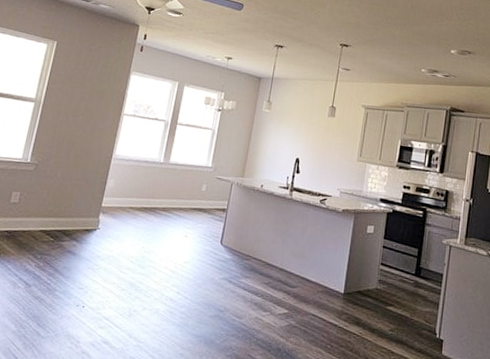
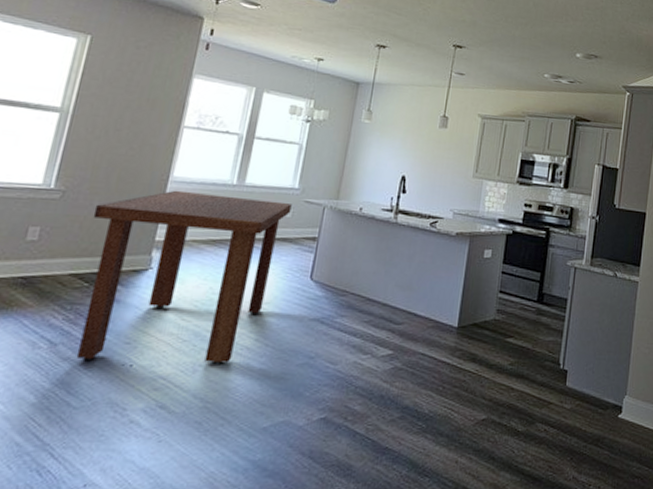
dining table: none [44,165,206,312] -> present [76,190,292,365]

